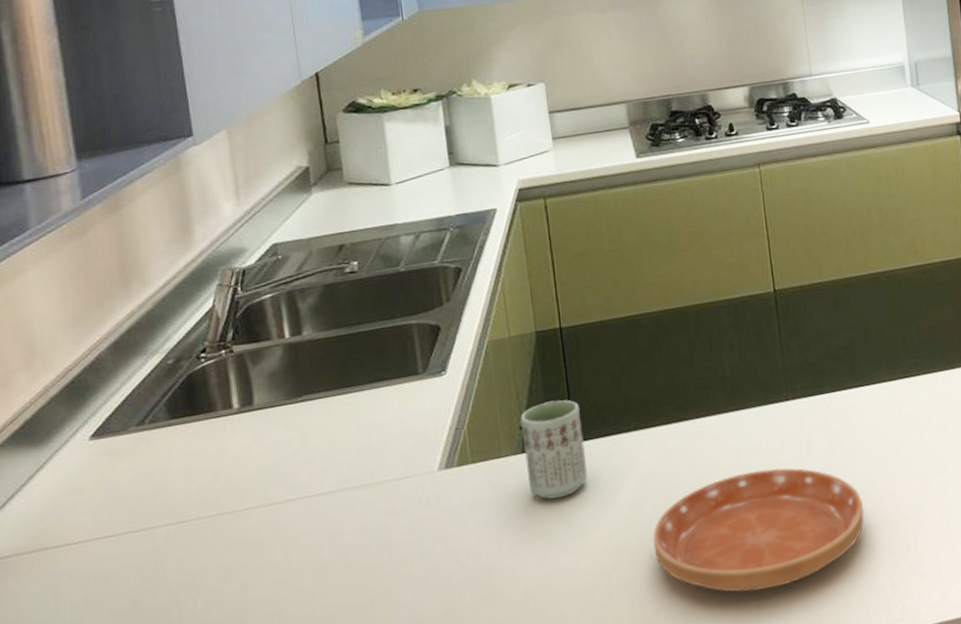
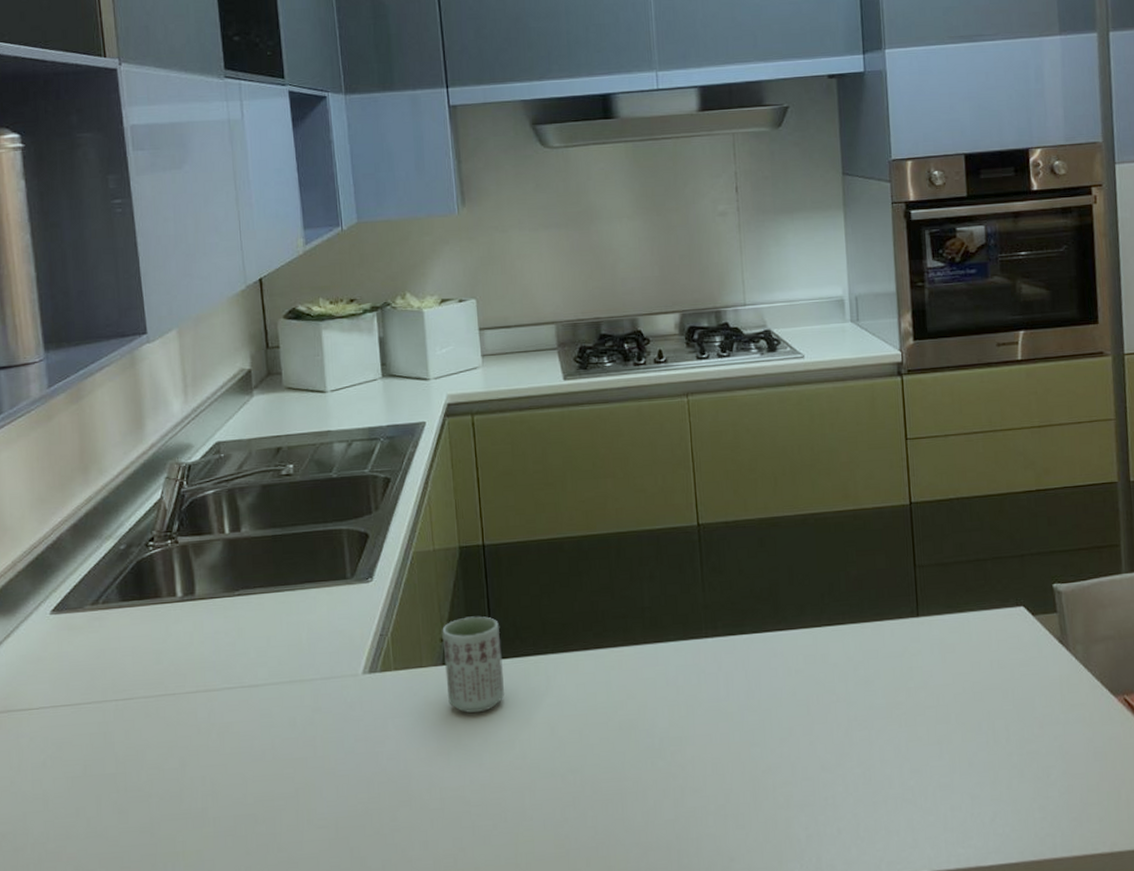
saucer: present [653,468,865,592] -> none [566,705,782,827]

